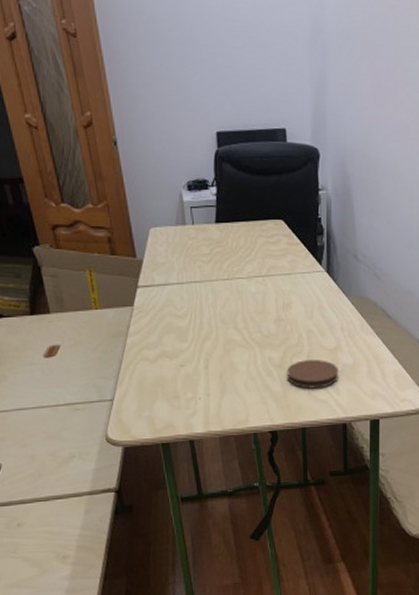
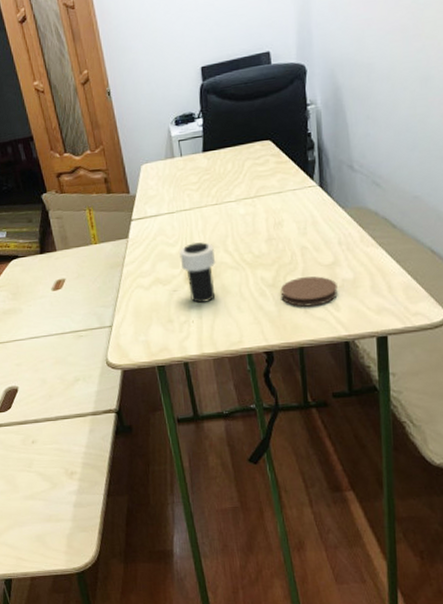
cup: none [188,316,225,381] -> present [179,242,216,304]

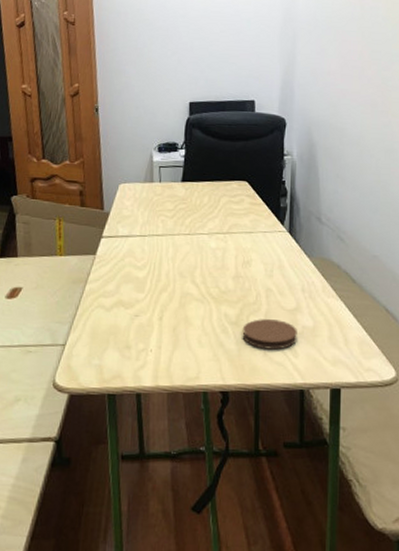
cup: present [179,242,216,304] -> none [146,268,183,333]

